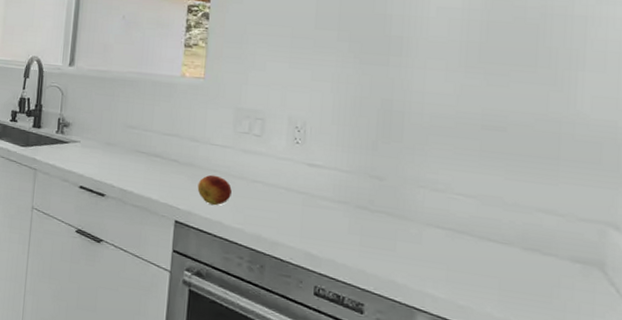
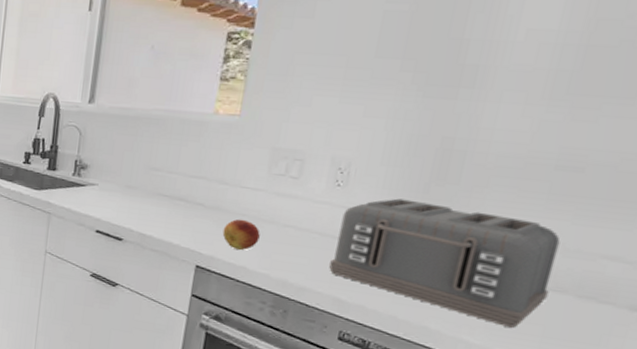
toaster: none [298,155,498,282] -> present [329,198,560,329]

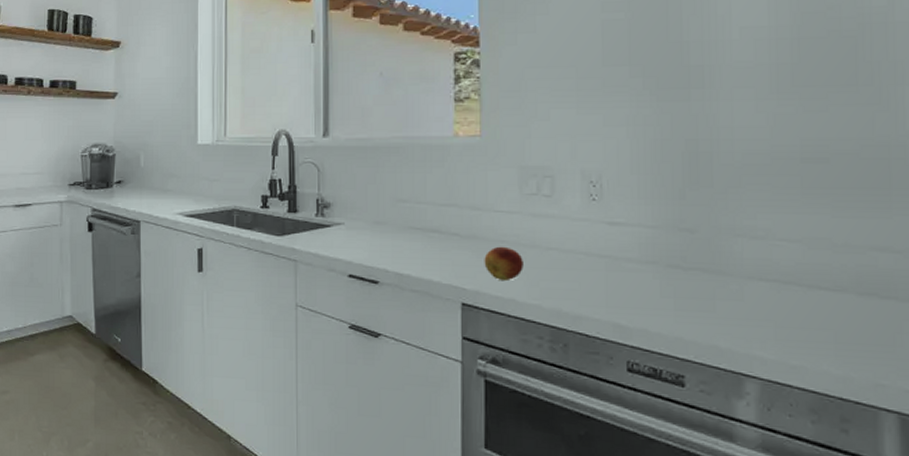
toaster: present [329,198,560,329] -> none [602,207,829,338]

